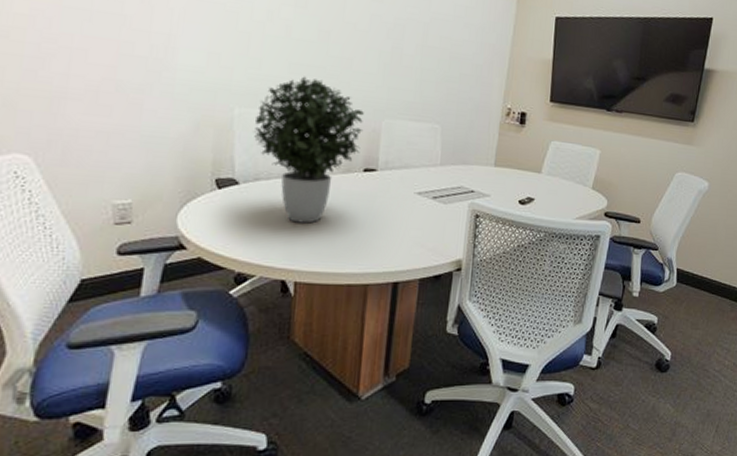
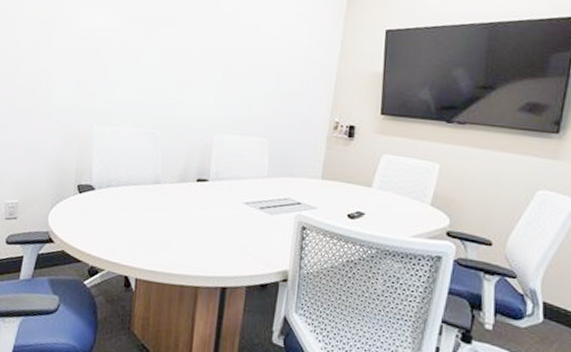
potted plant: present [253,76,364,224] -> none [107,97,198,227]

